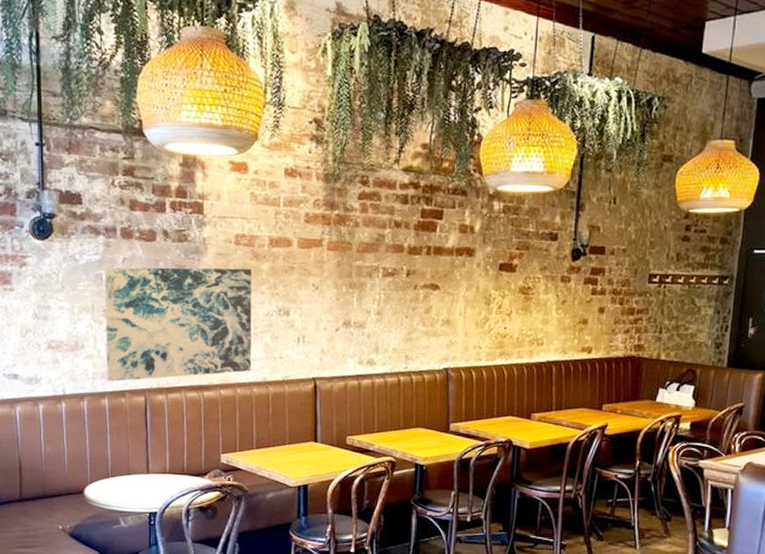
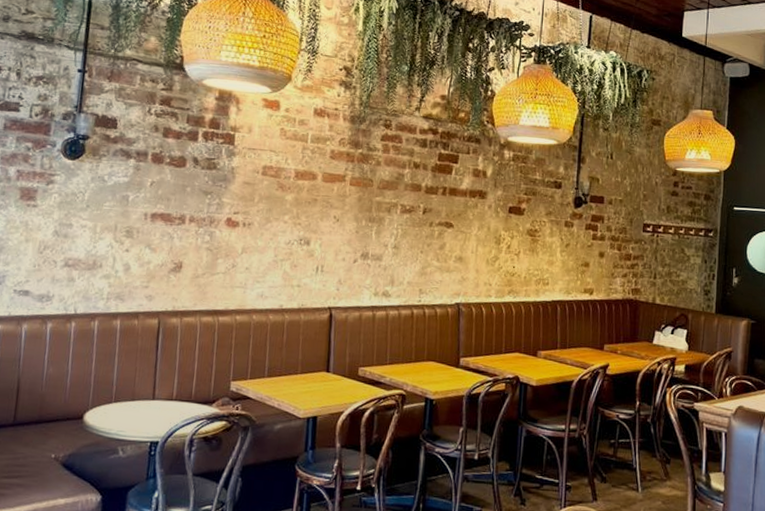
wall art: present [104,267,252,382] -> none [121,189,276,303]

